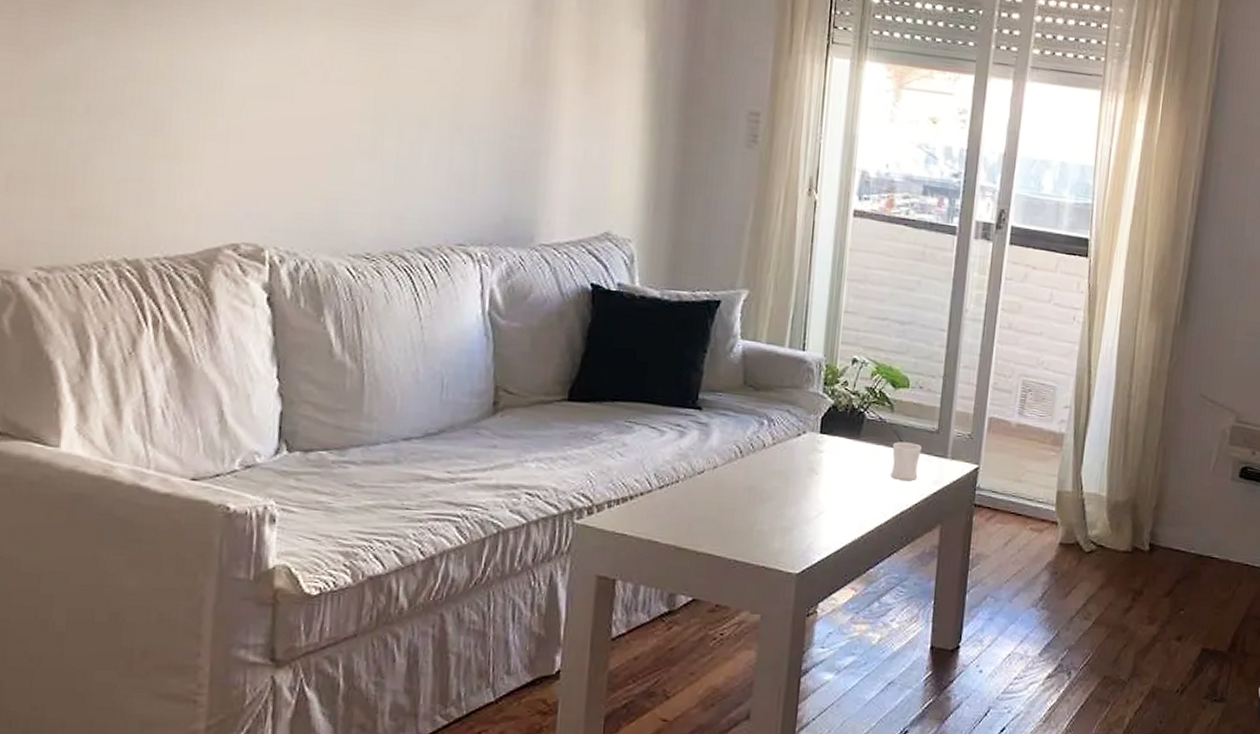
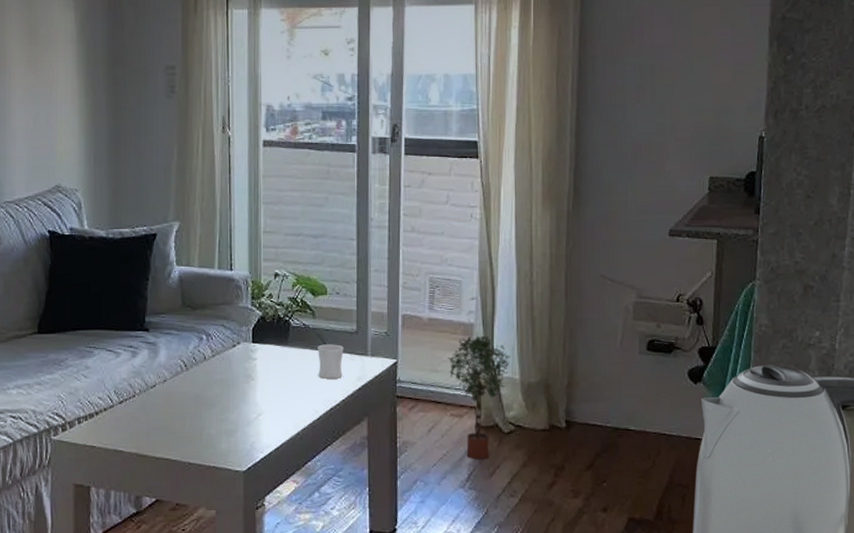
potted tree: none [1033,446,1099,577] -> present [448,335,510,458]

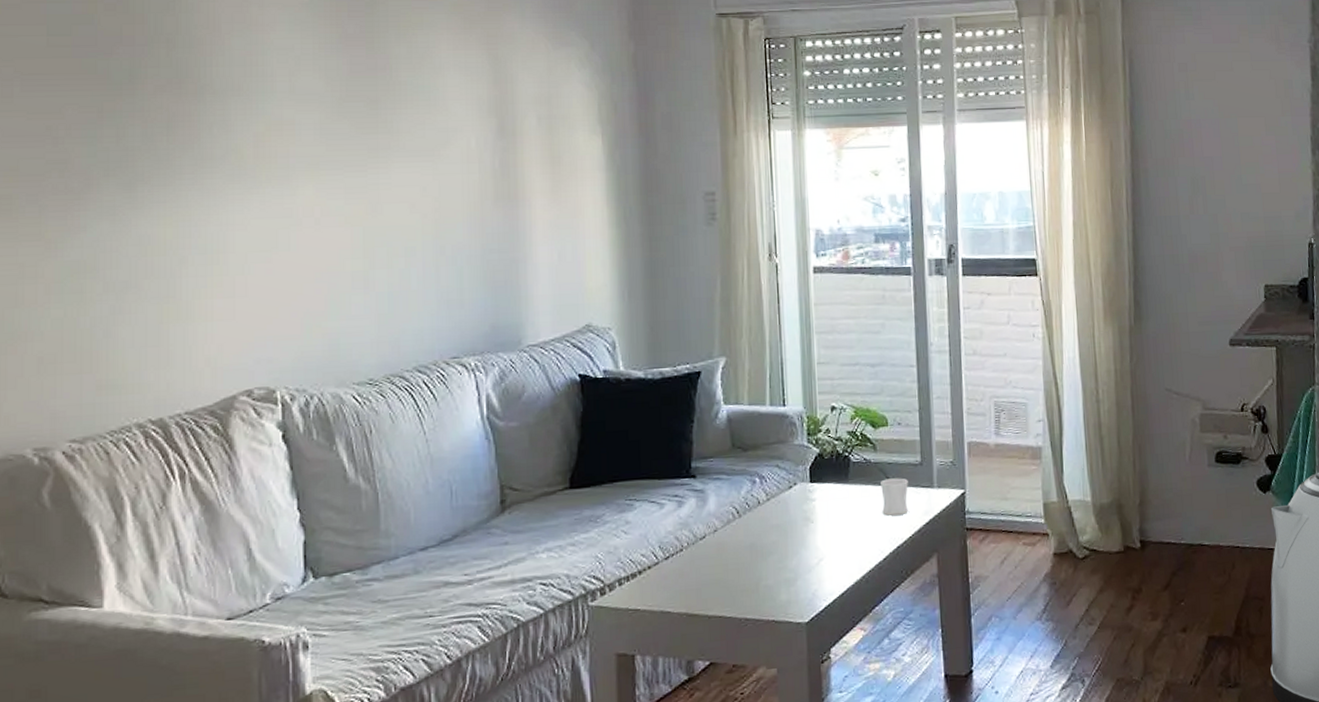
potted tree: present [448,335,510,458] -> none [1017,458,1081,588]

